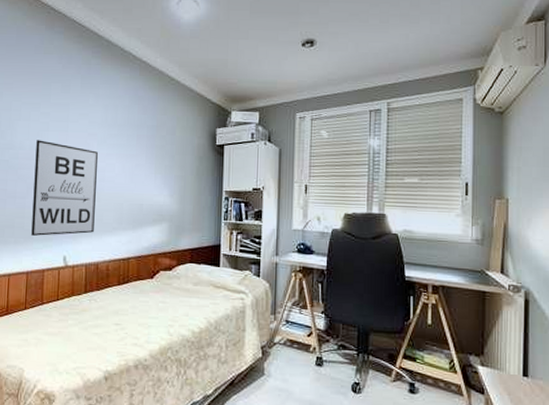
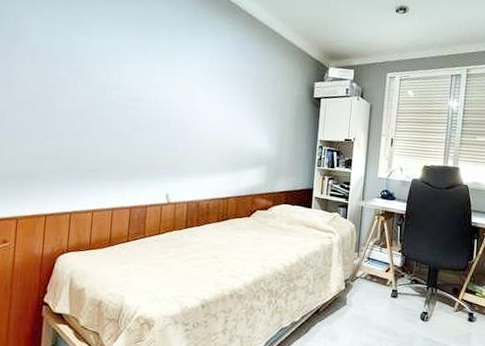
wall art: present [31,140,98,236] -> none [135,82,202,174]

